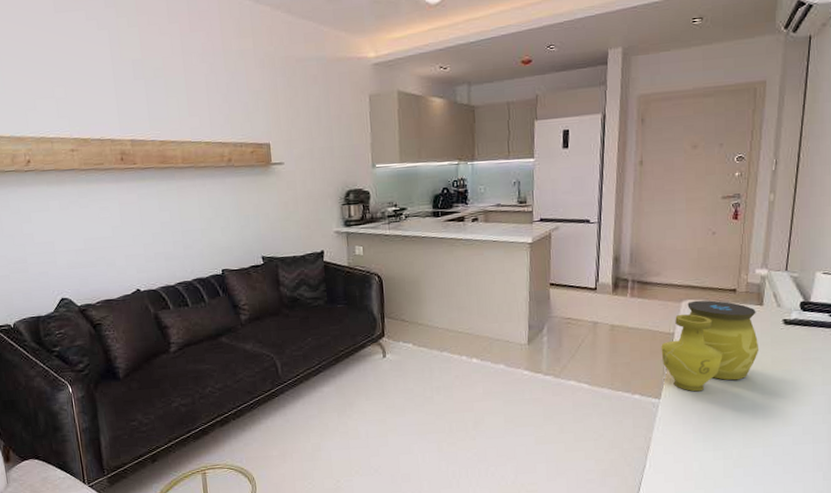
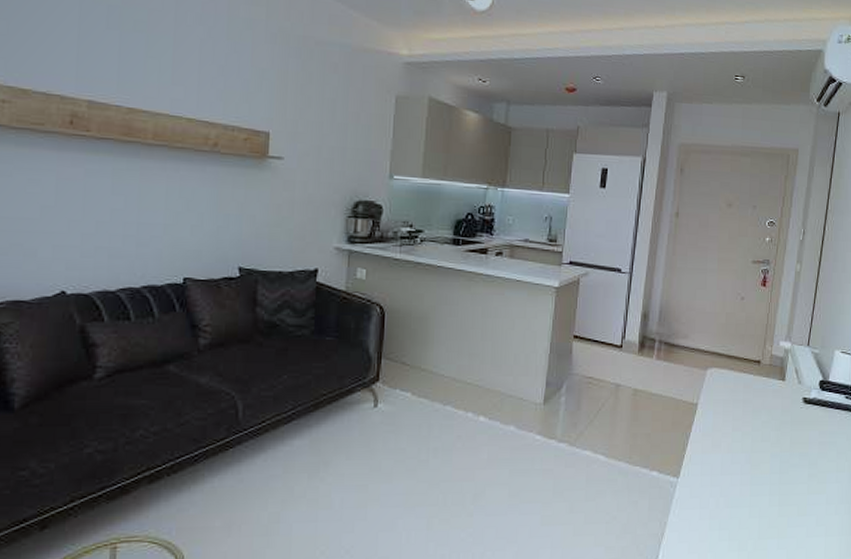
decorative vase: present [661,300,759,392] -> none [683,369,779,472]

